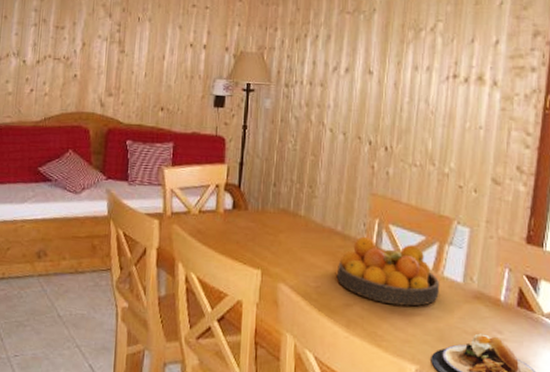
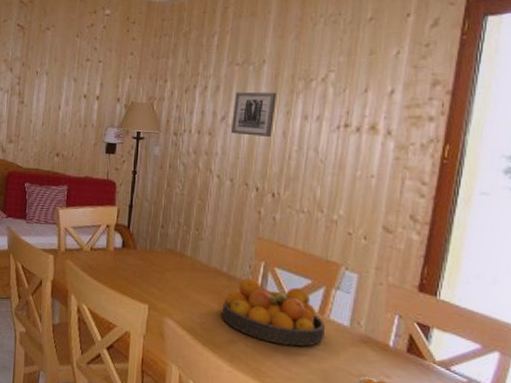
wall art: none [343,41,387,88] -> present [231,91,277,137]

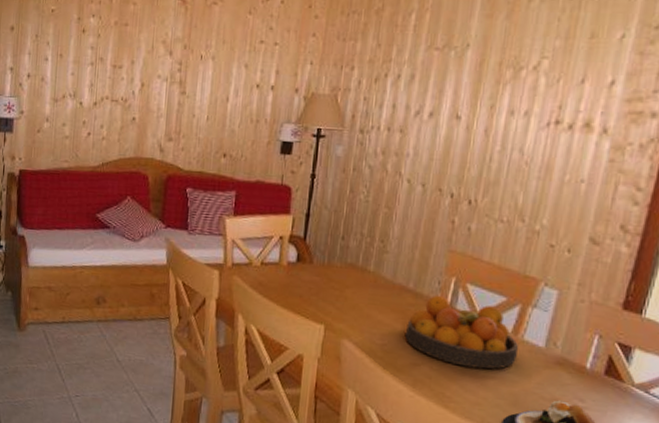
wall art: present [231,91,277,137] -> none [426,81,480,135]

